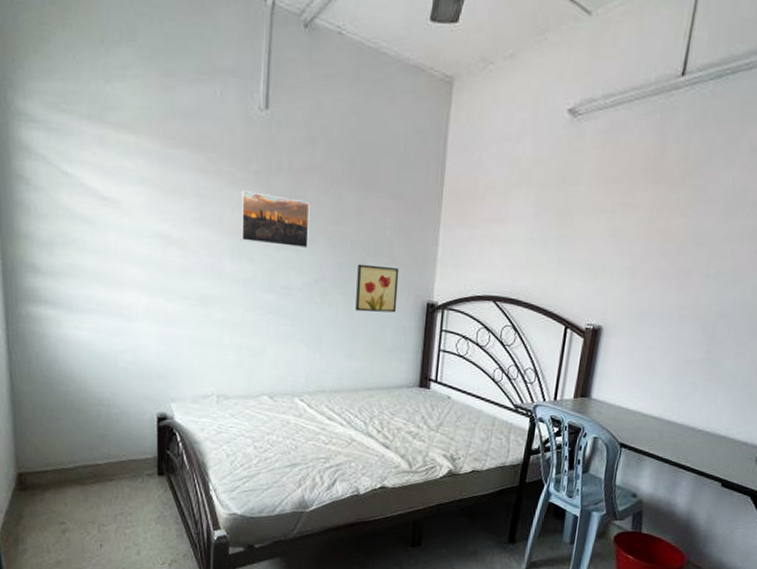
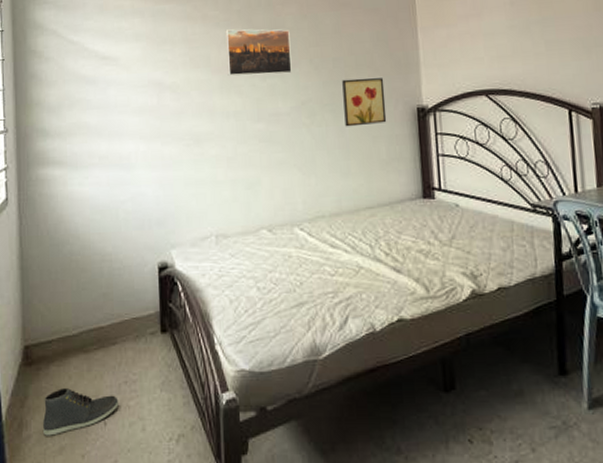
sneaker: none [39,513,114,551] -> present [43,388,119,436]

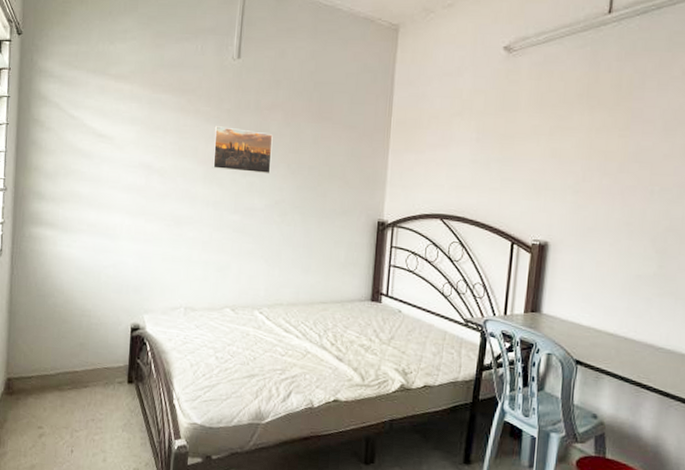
sneaker: present [43,388,119,436] -> none [18,417,85,455]
wall art: present [342,78,387,127] -> none [312,187,352,231]

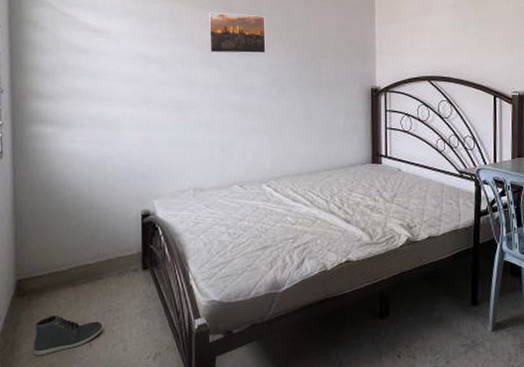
sneaker: none [18,417,85,455] -> present [34,316,103,356]

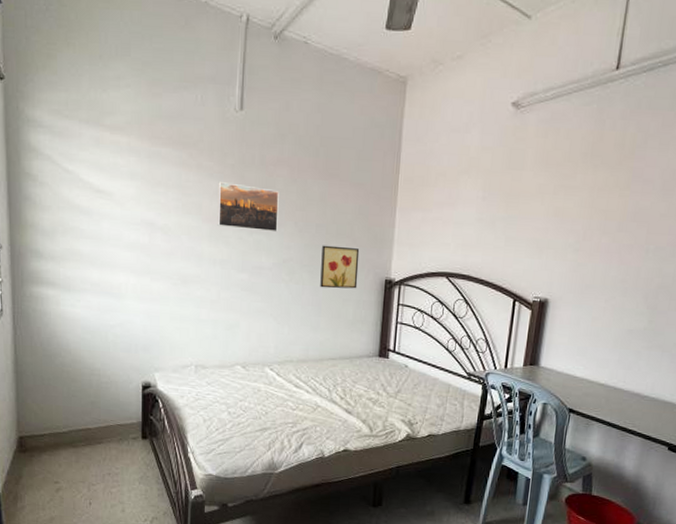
sneaker: present [34,316,103,356] -> none [36,473,102,509]
wall art: none [309,61,345,102] -> present [320,245,360,289]

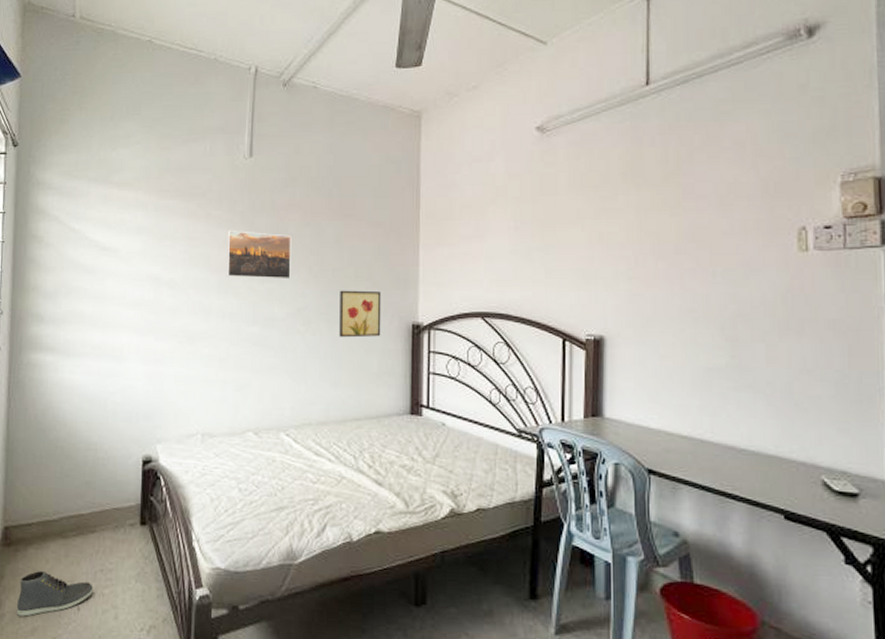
sneaker: none [36,473,102,509] -> present [17,571,93,617]

